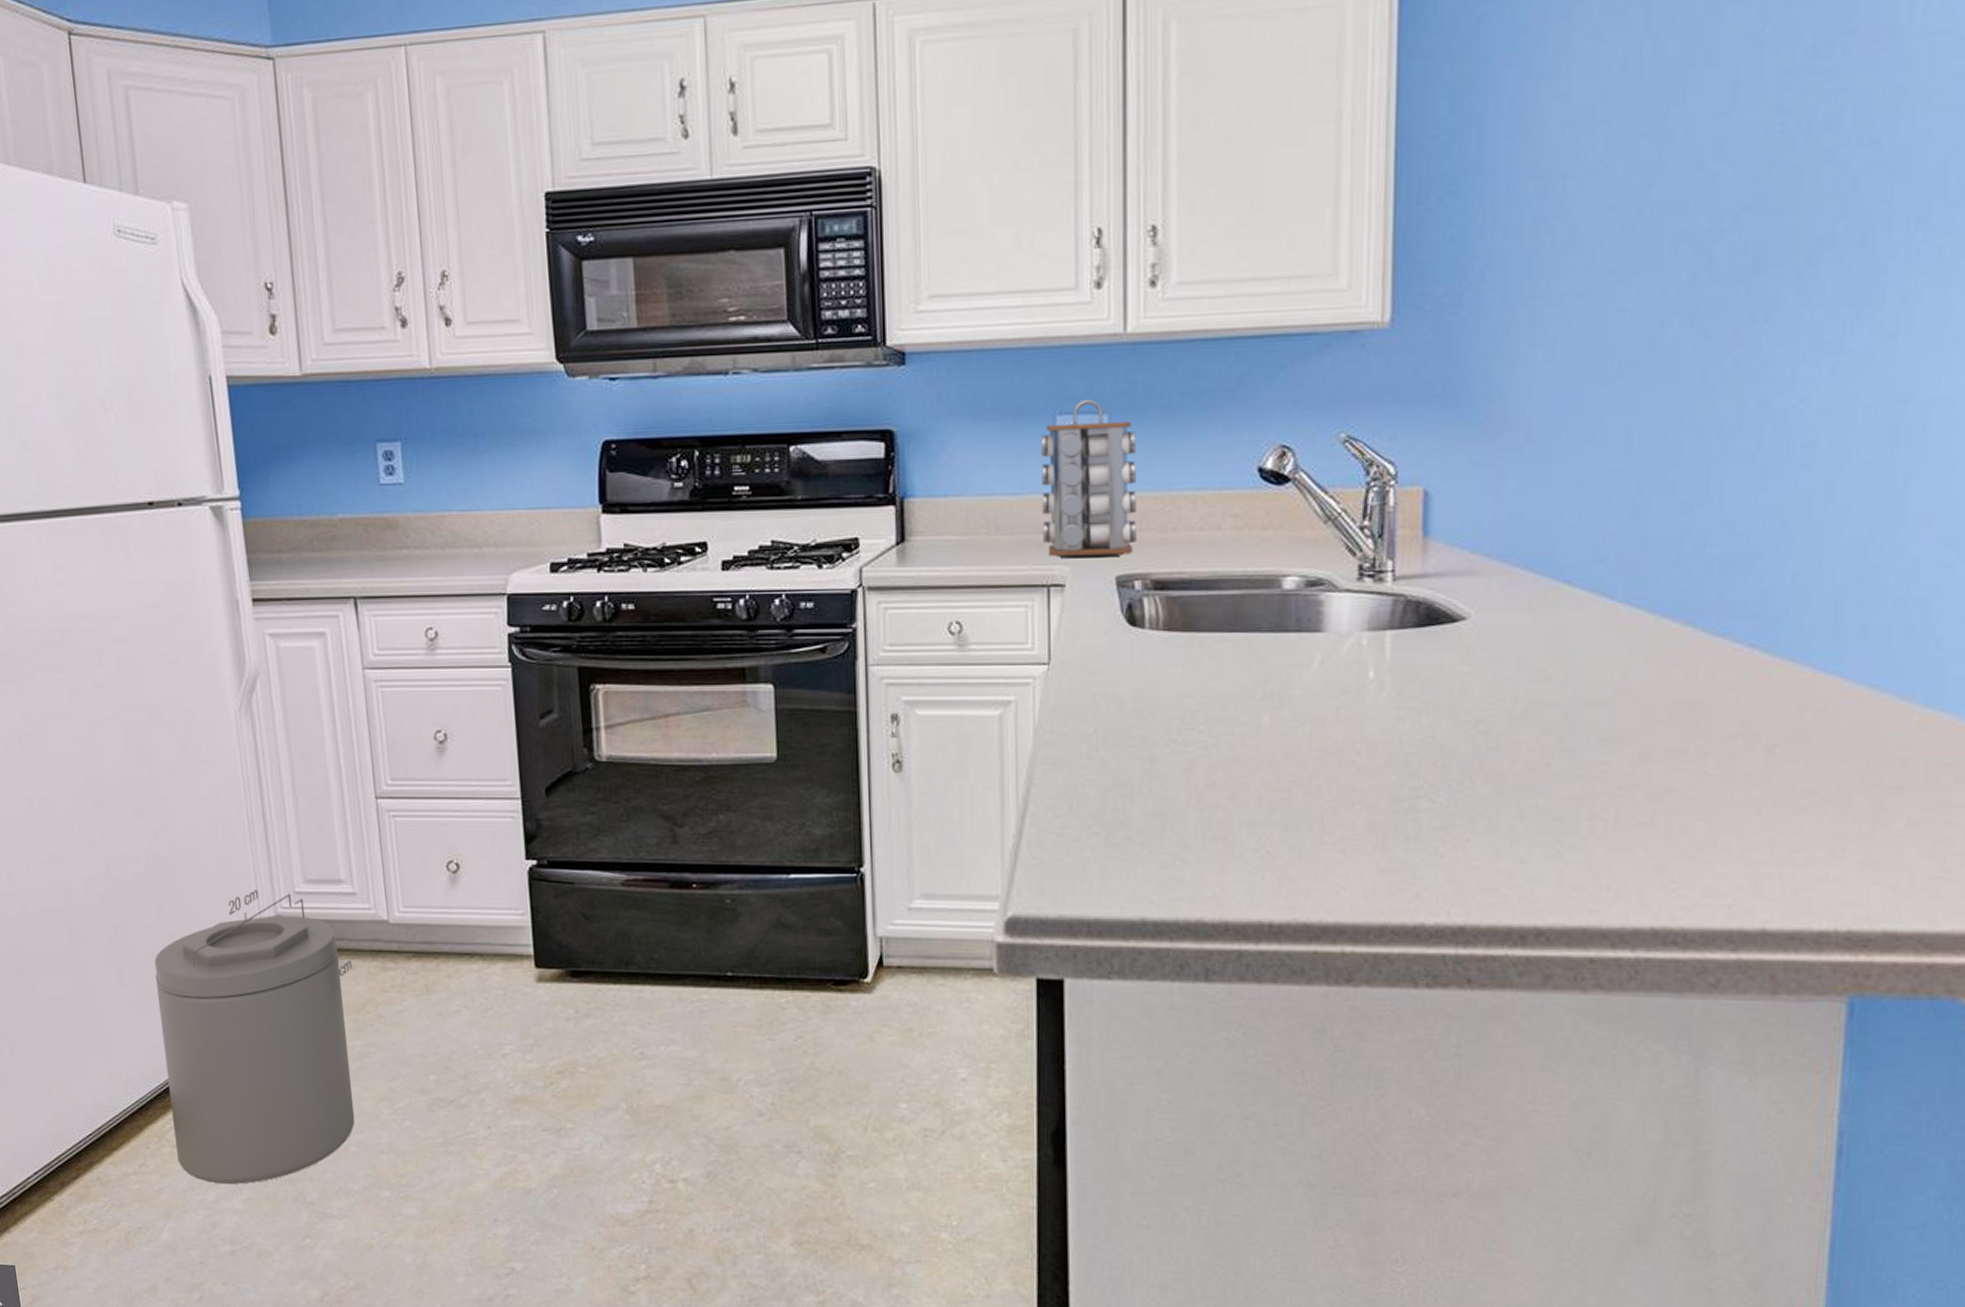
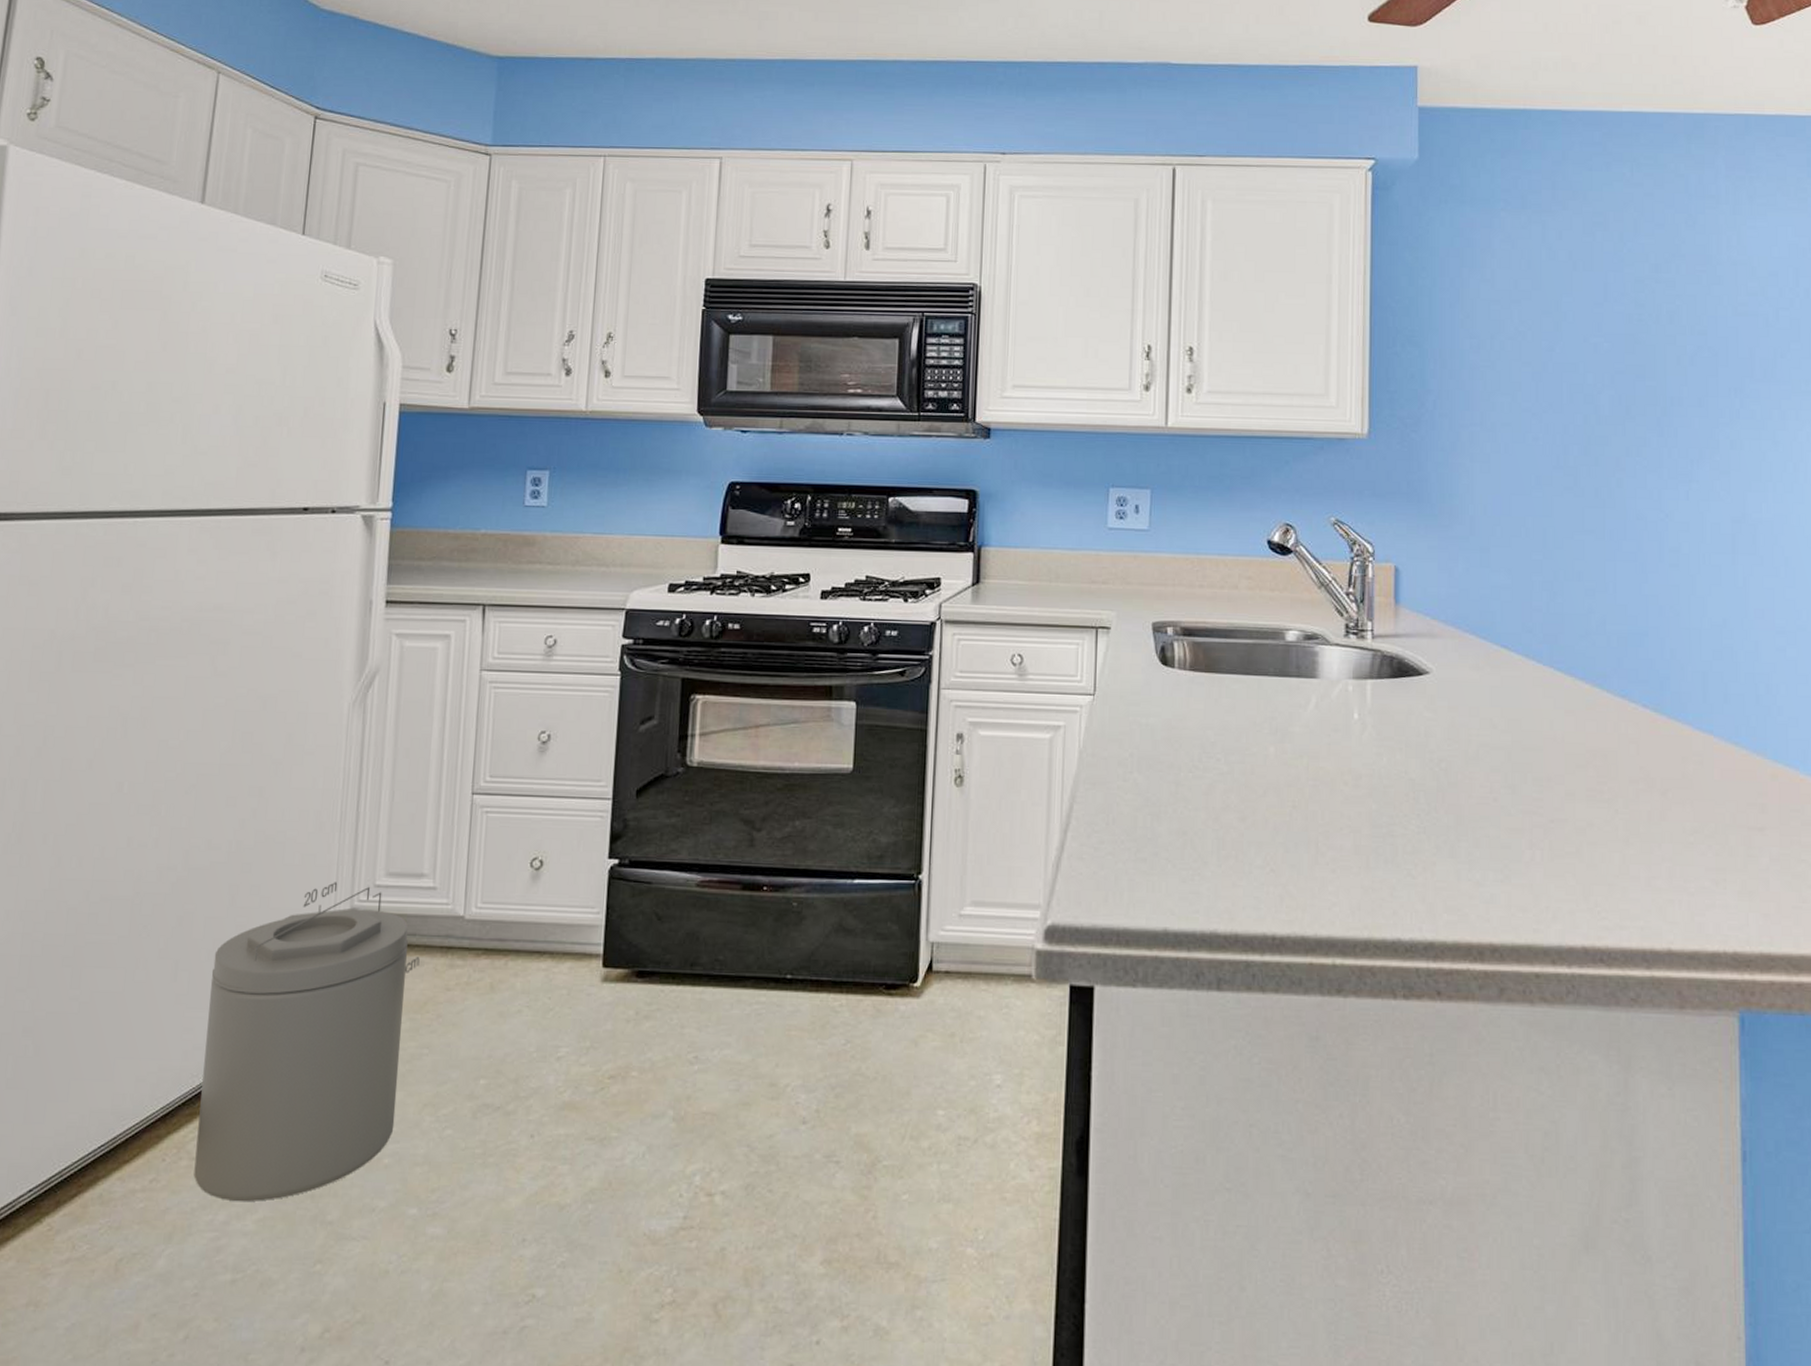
spice rack: present [1041,399,1138,559] -> none [1094,476,1172,607]

